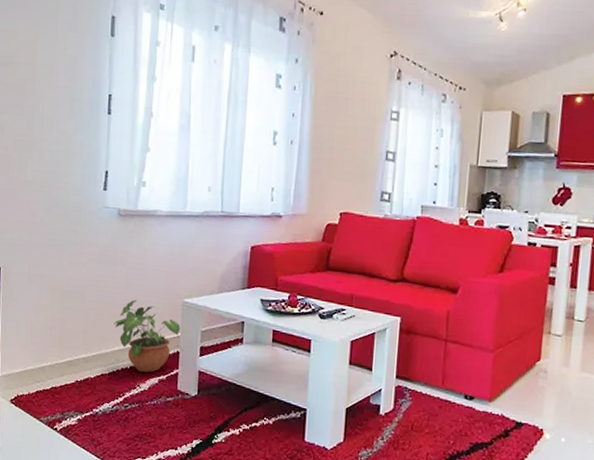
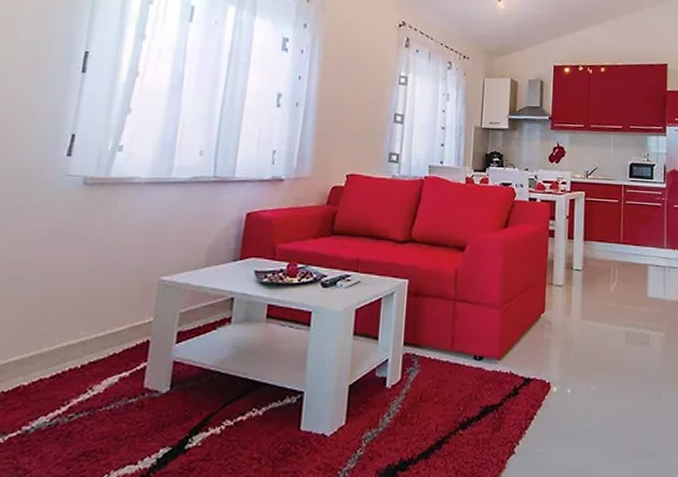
potted plant: present [114,299,181,373] -> none [64,281,154,371]

